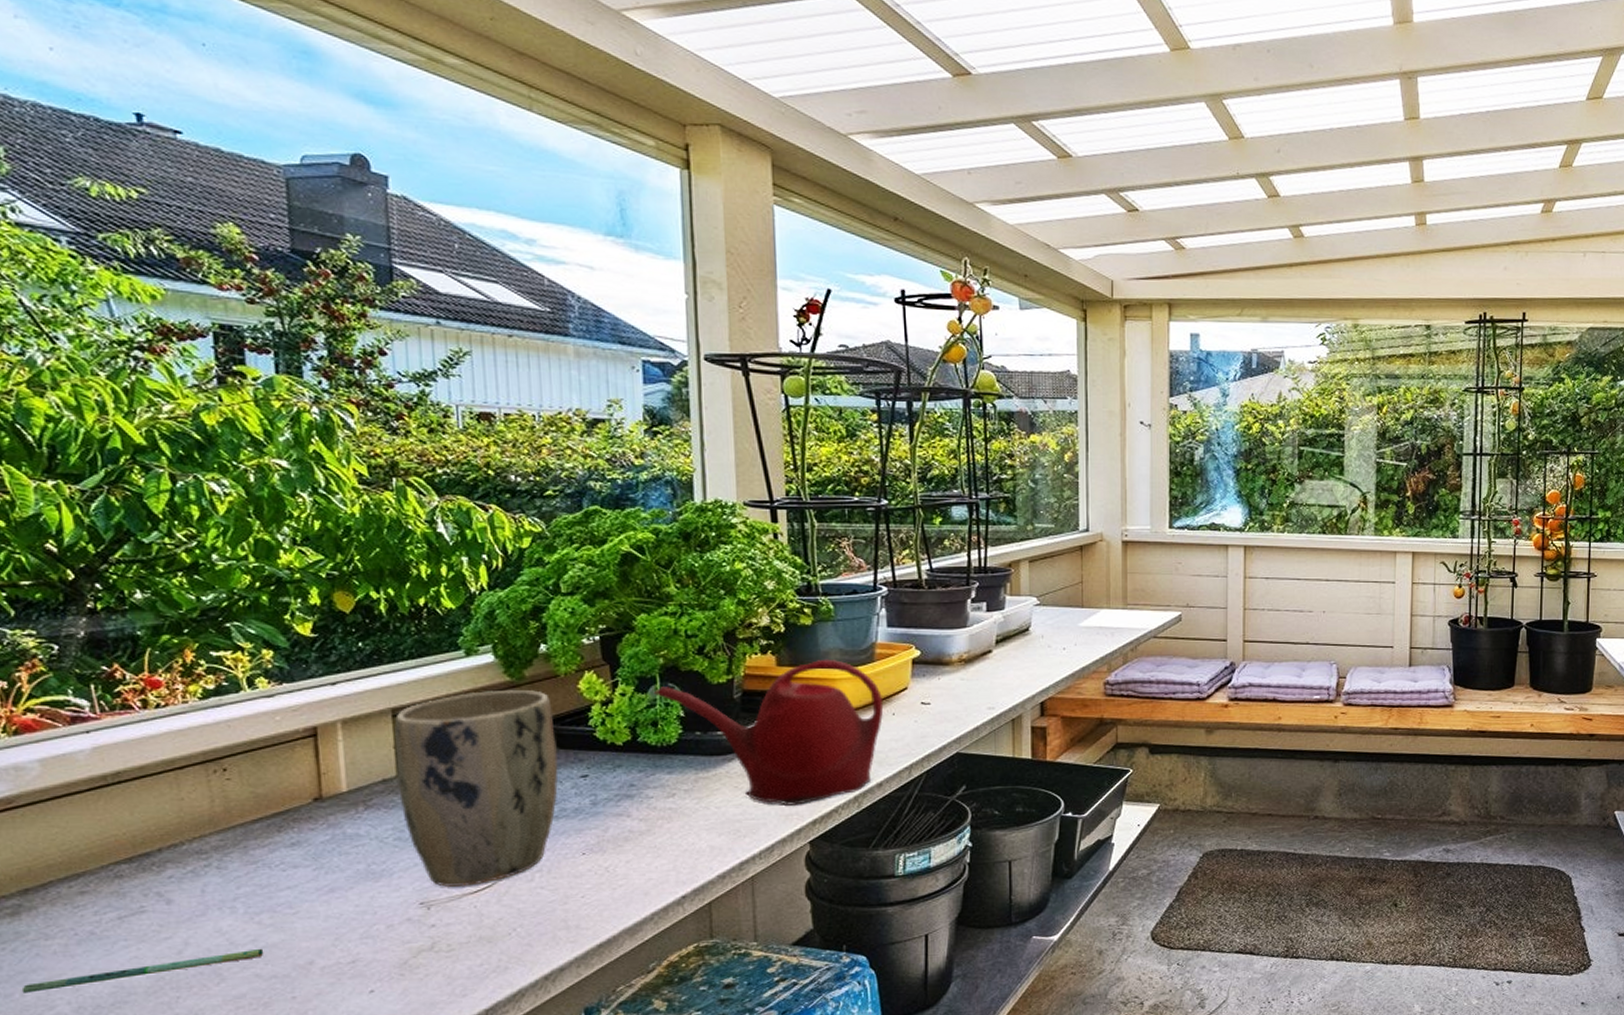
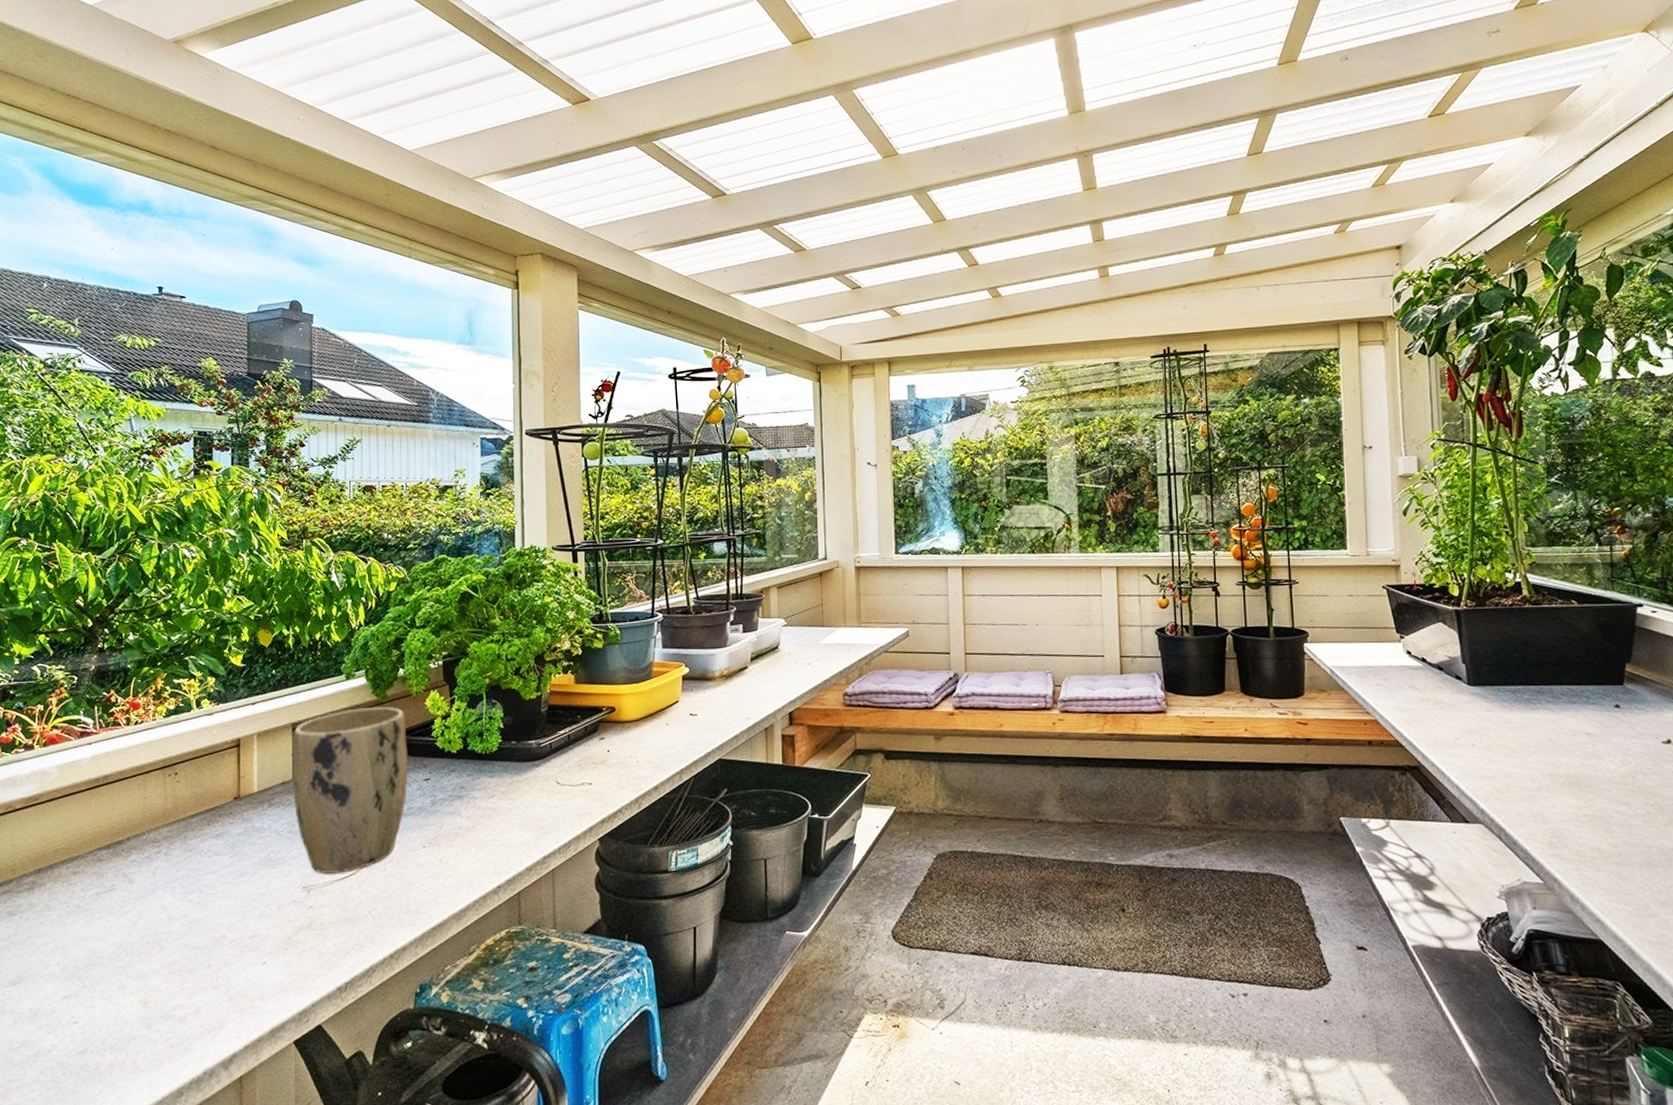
pen: present [21,948,264,993] -> none [29,922,192,954]
watering can: present [653,659,884,806] -> none [481,677,660,806]

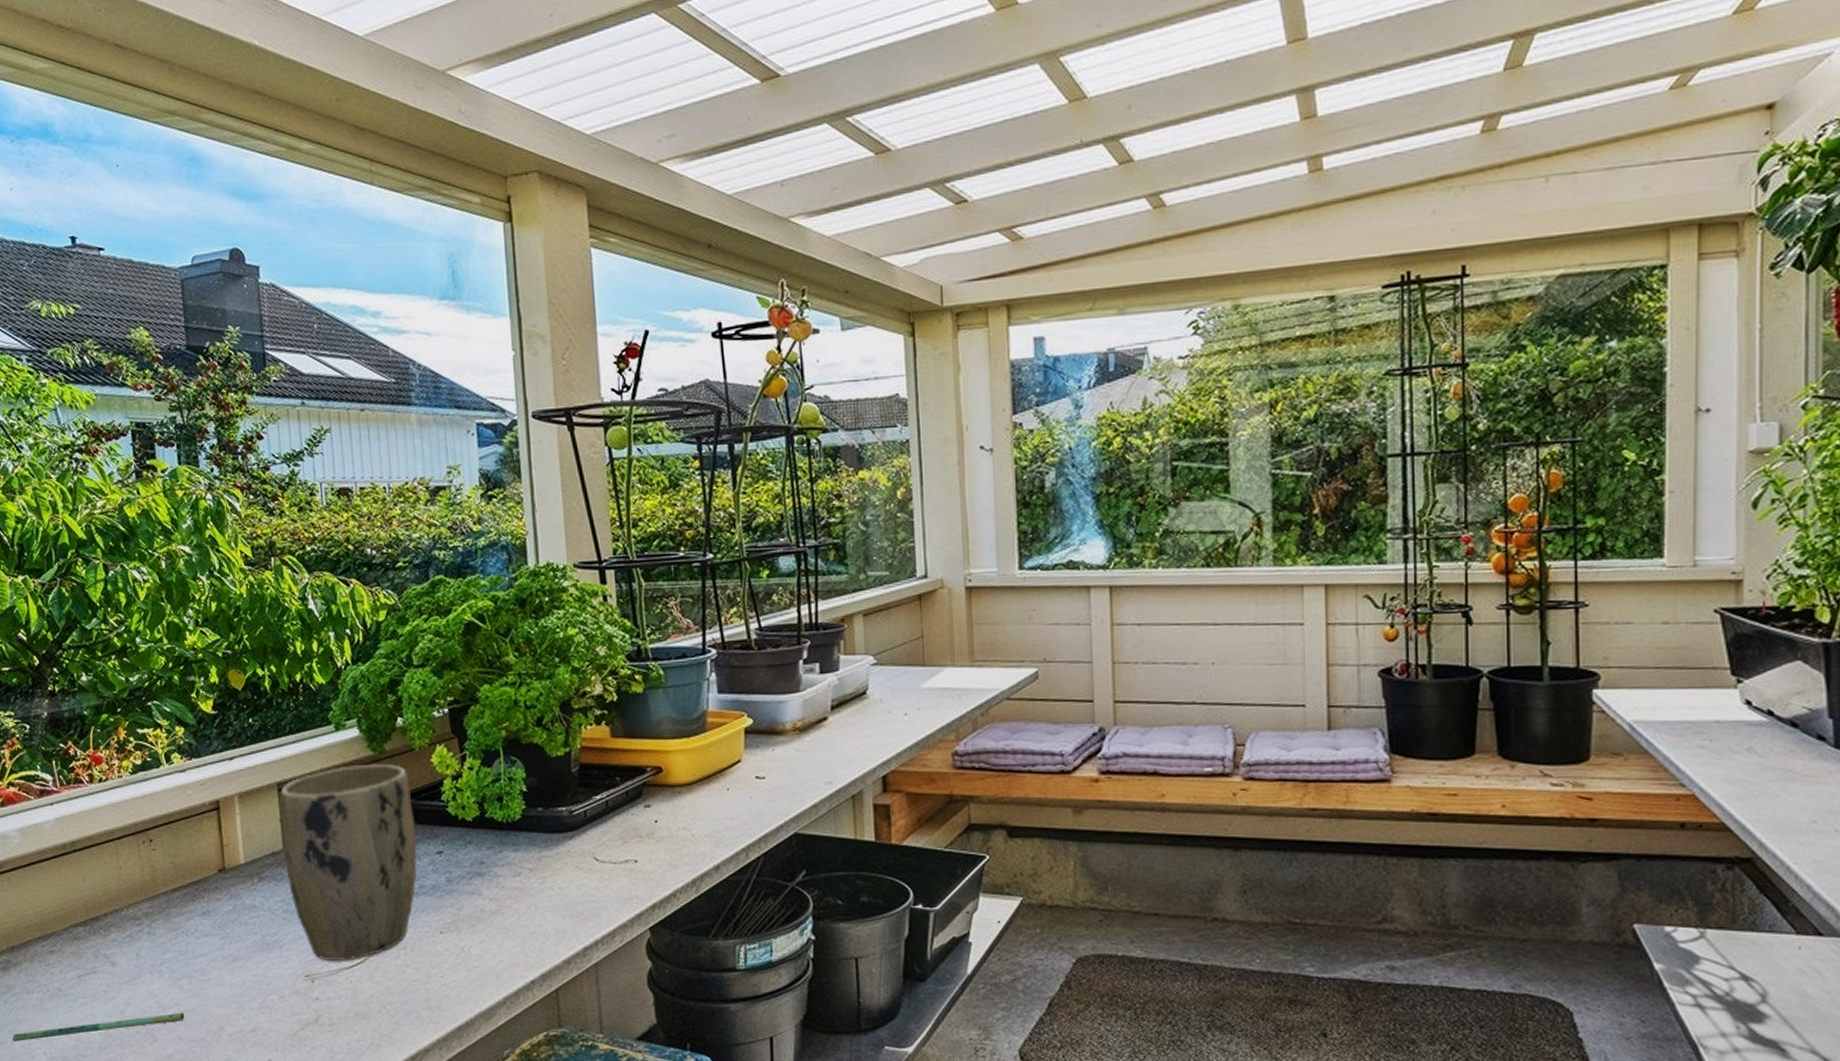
pen: none [29,922,192,954] -> present [12,1012,185,1042]

